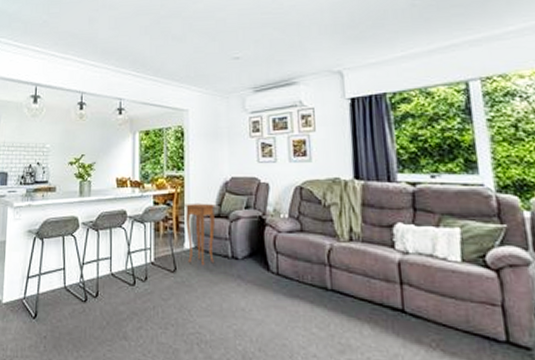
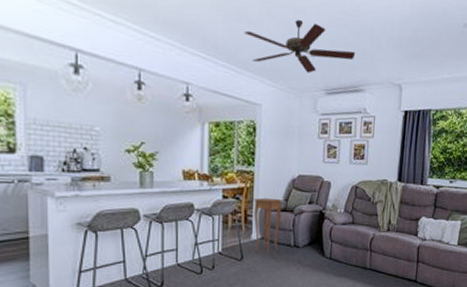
ceiling fan: none [169,27,283,74] -> present [244,19,356,73]

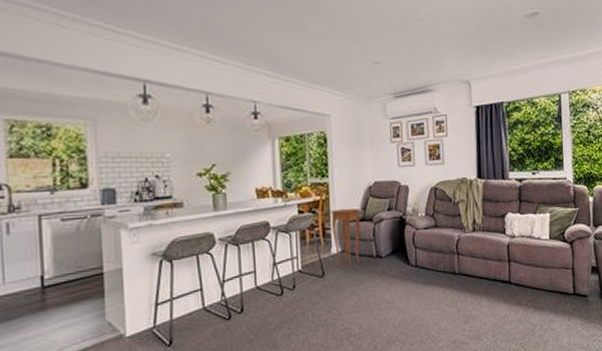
ceiling fan: present [244,19,356,73] -> none [307,28,420,79]

